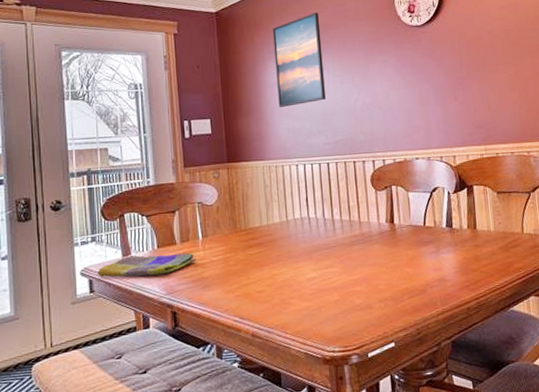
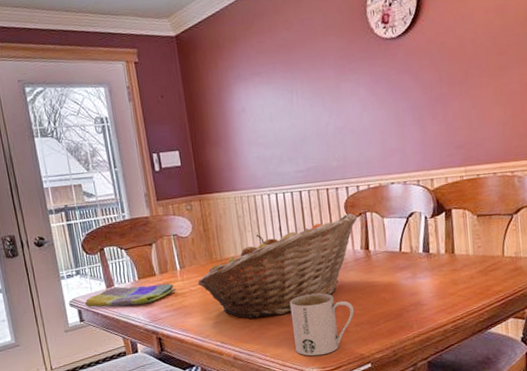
fruit basket: none [220,186,383,294] -> present [198,213,357,320]
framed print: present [272,12,327,108] -> none [235,29,296,136]
mug: none [313,266,379,334] -> present [289,293,355,356]

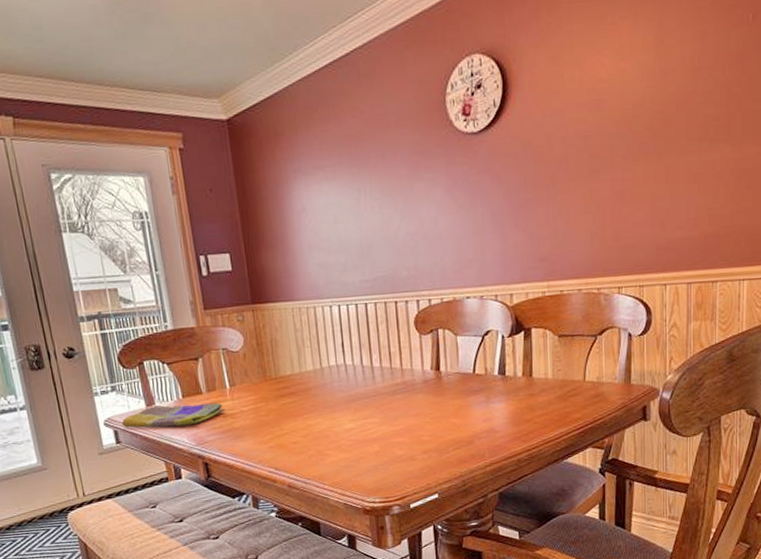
fruit basket: present [198,213,357,320] -> none [249,329,428,445]
mug: present [289,293,355,356] -> none [351,417,422,485]

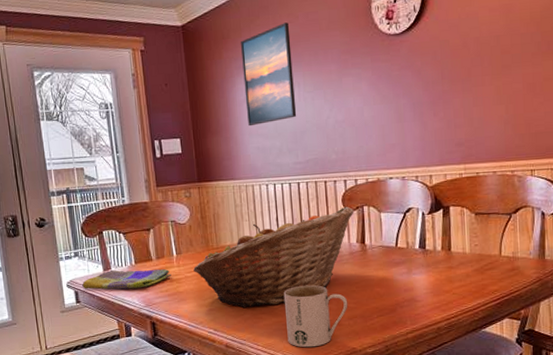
fruit basket: none [249,329,428,445] -> present [193,206,354,309]
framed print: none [296,117,363,239] -> present [240,22,297,127]
mug: none [351,417,422,485] -> present [283,285,348,348]

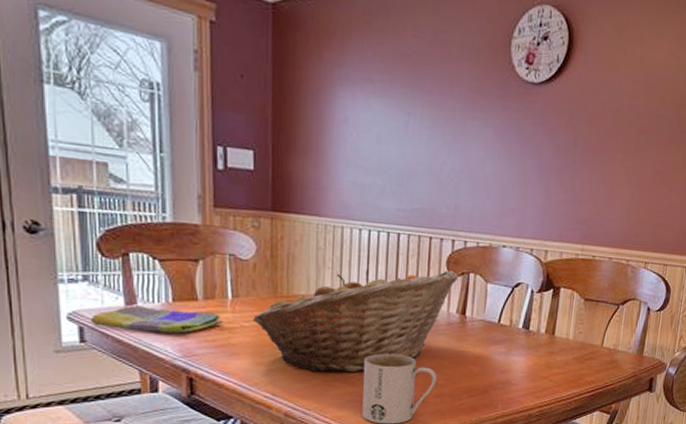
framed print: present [240,22,297,127] -> none [346,34,413,155]

